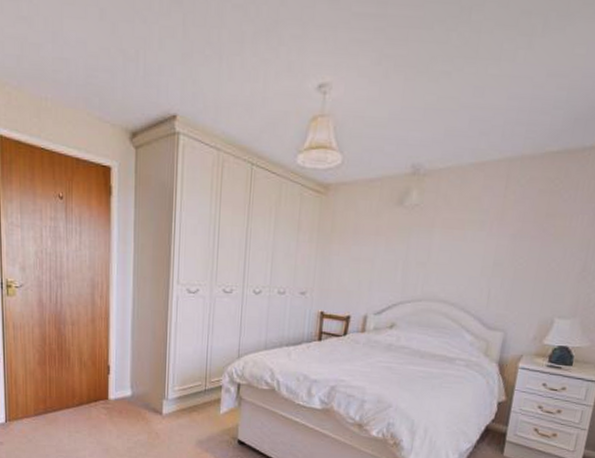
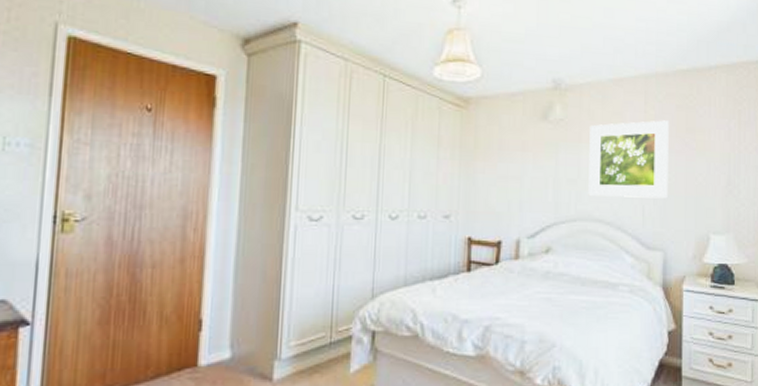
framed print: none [436,205,529,283] -> present [588,120,669,199]

